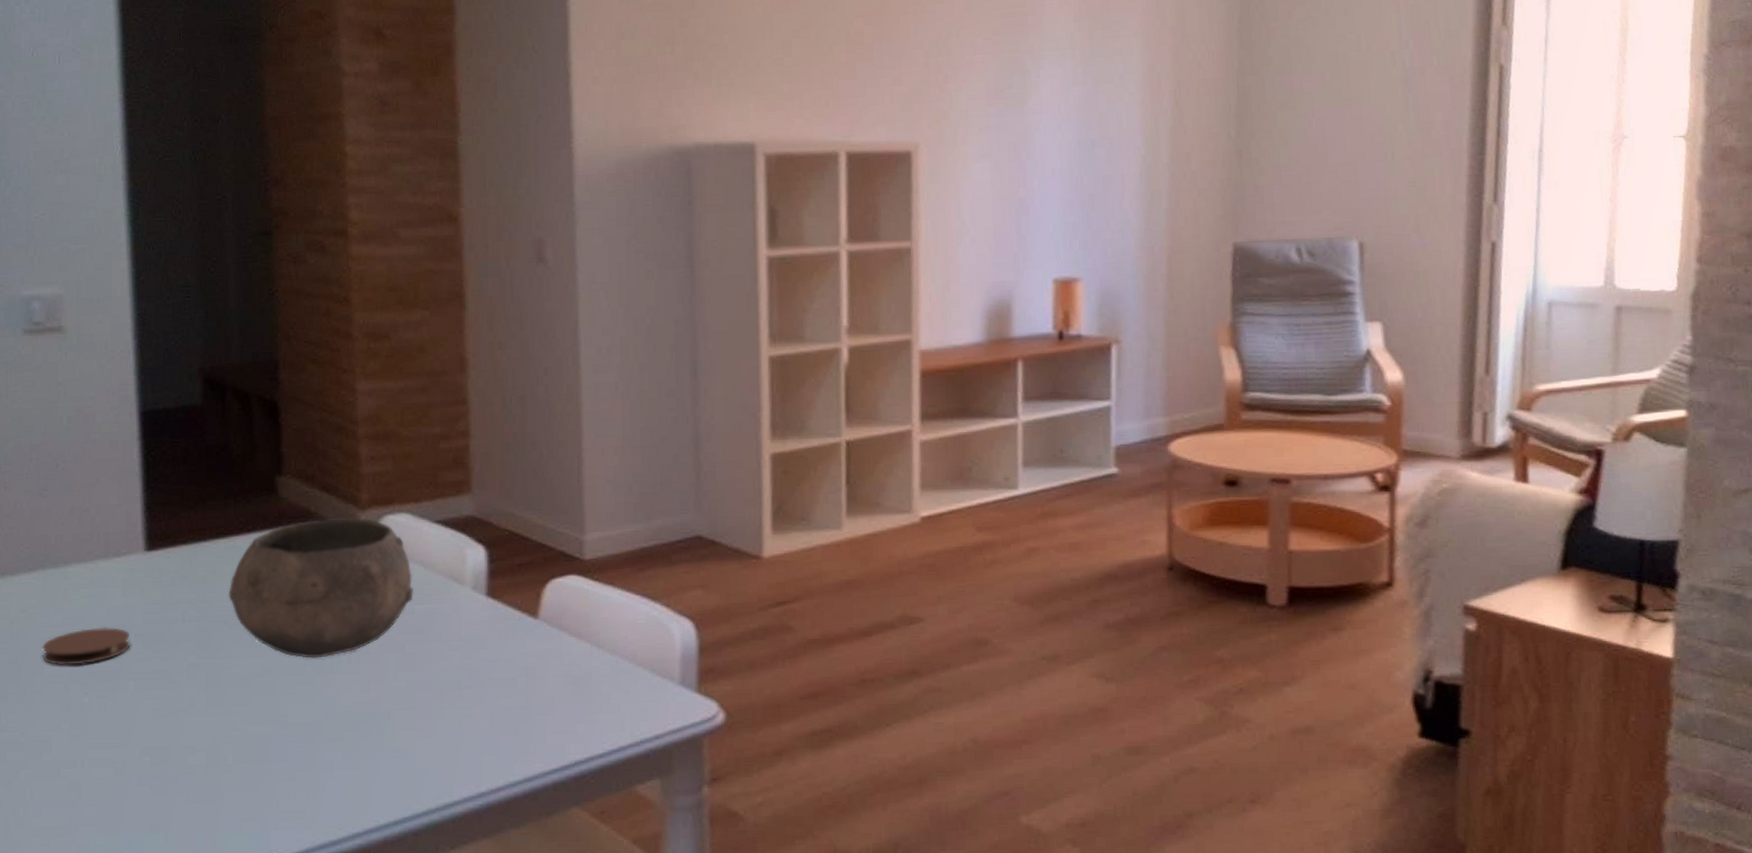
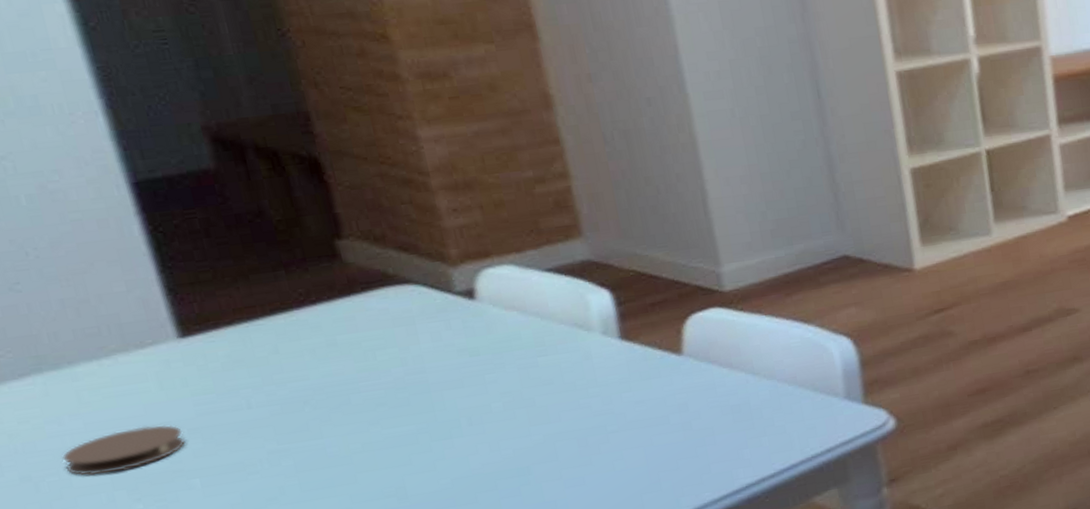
bowl: present [229,518,415,659] -> none [301,274,535,428]

